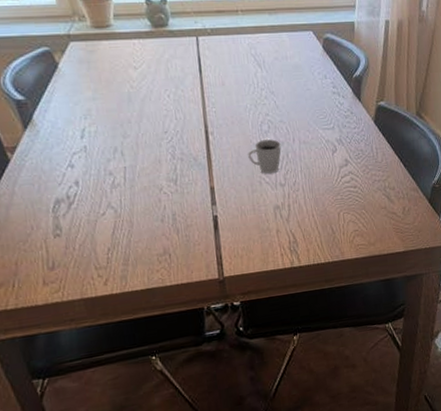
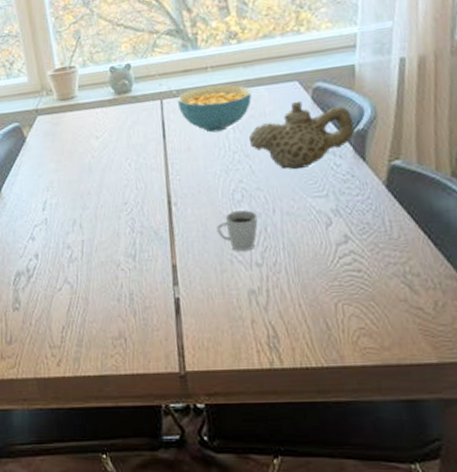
cereal bowl: none [211,28,276,71] -> present [177,84,252,133]
teapot: none [273,48,353,106] -> present [248,100,354,170]

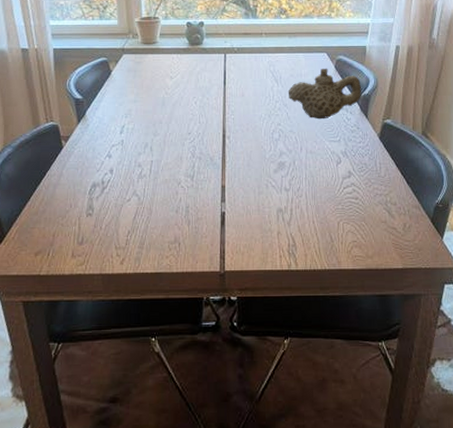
cereal bowl: present [177,84,252,133] -> none [237,48,293,84]
cup: present [216,208,258,251] -> none [258,145,289,178]

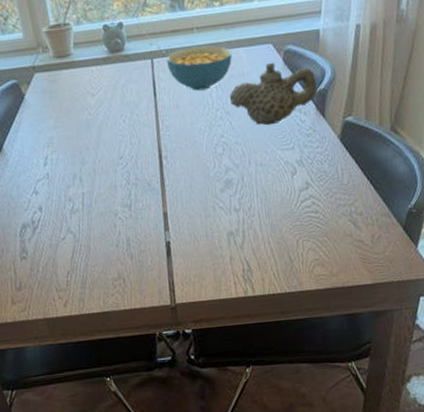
cereal bowl: none [237,48,293,84] -> present [166,45,233,91]

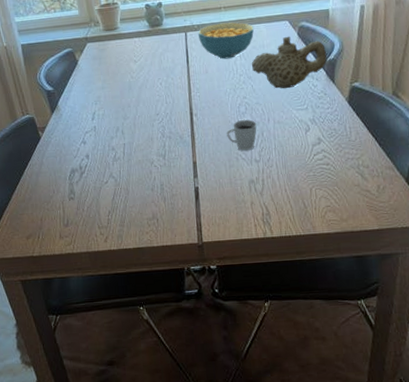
cup: none [201,160,236,198] -> present [226,118,257,151]

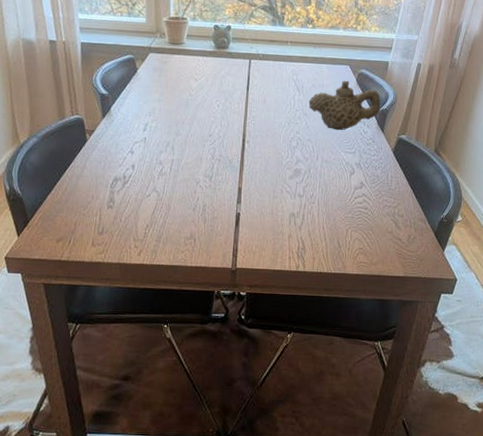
cereal bowl: present [197,22,254,59] -> none [261,56,317,93]
cup: present [226,118,257,151] -> none [275,152,305,184]

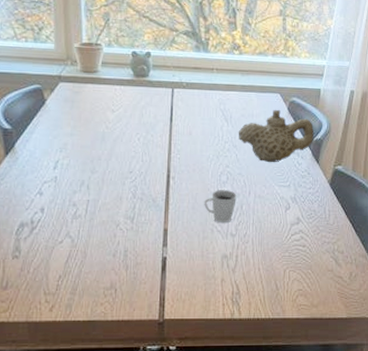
cup: none [275,152,305,184] -> present [204,187,237,222]

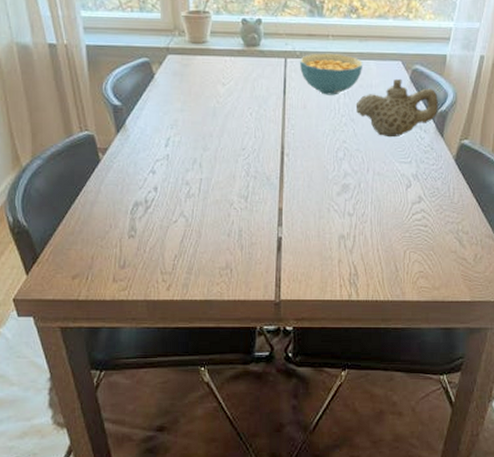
cereal bowl: none [185,84,245,124] -> present [299,53,364,96]
cup: present [204,187,237,222] -> none [320,164,354,201]

